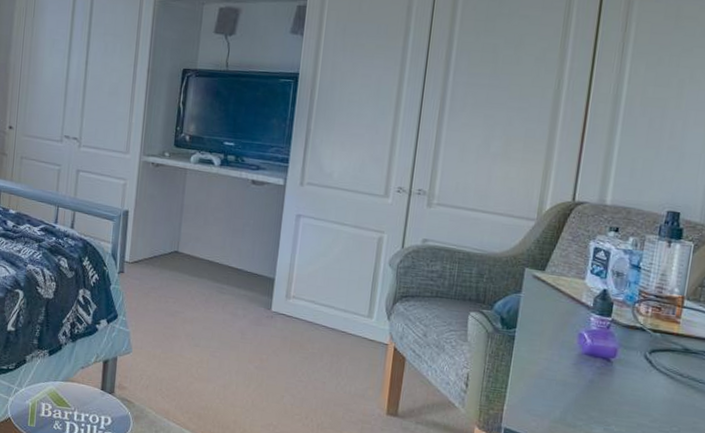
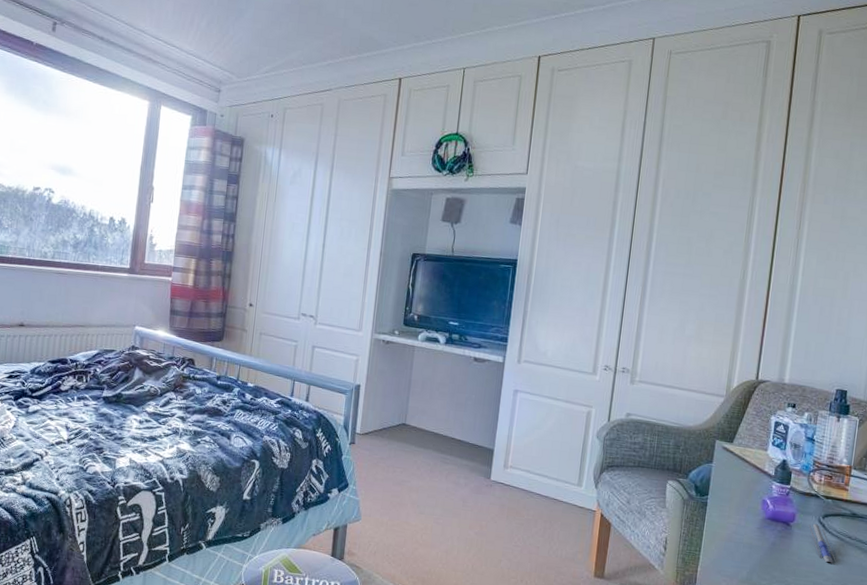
pen: none [632,360,664,405] -> present [808,524,836,565]

